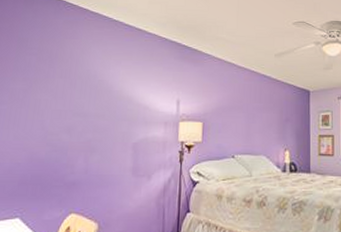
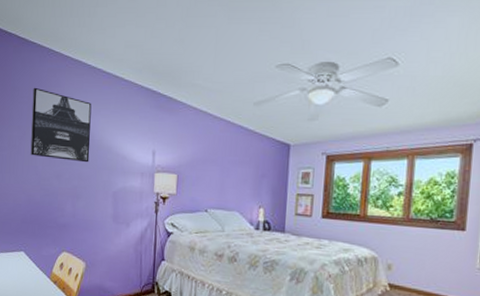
wall art: none [36,38,112,114] -> present [30,87,92,163]

